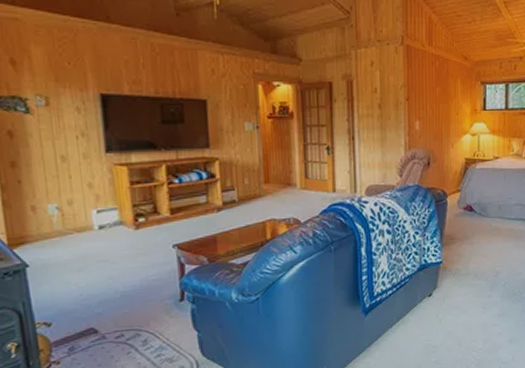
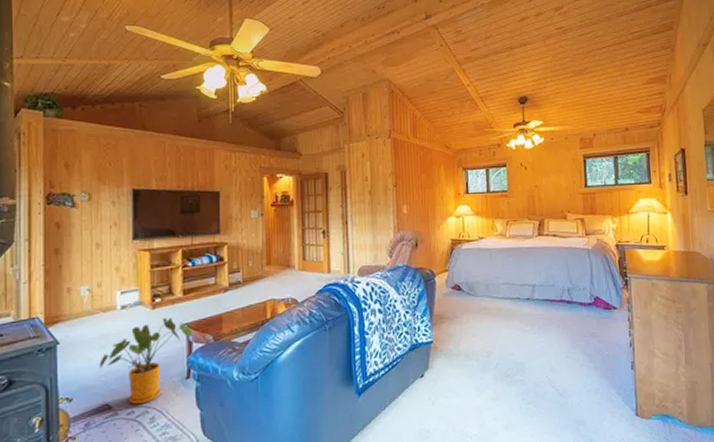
house plant: none [79,238,185,328] -> present [99,318,193,405]

